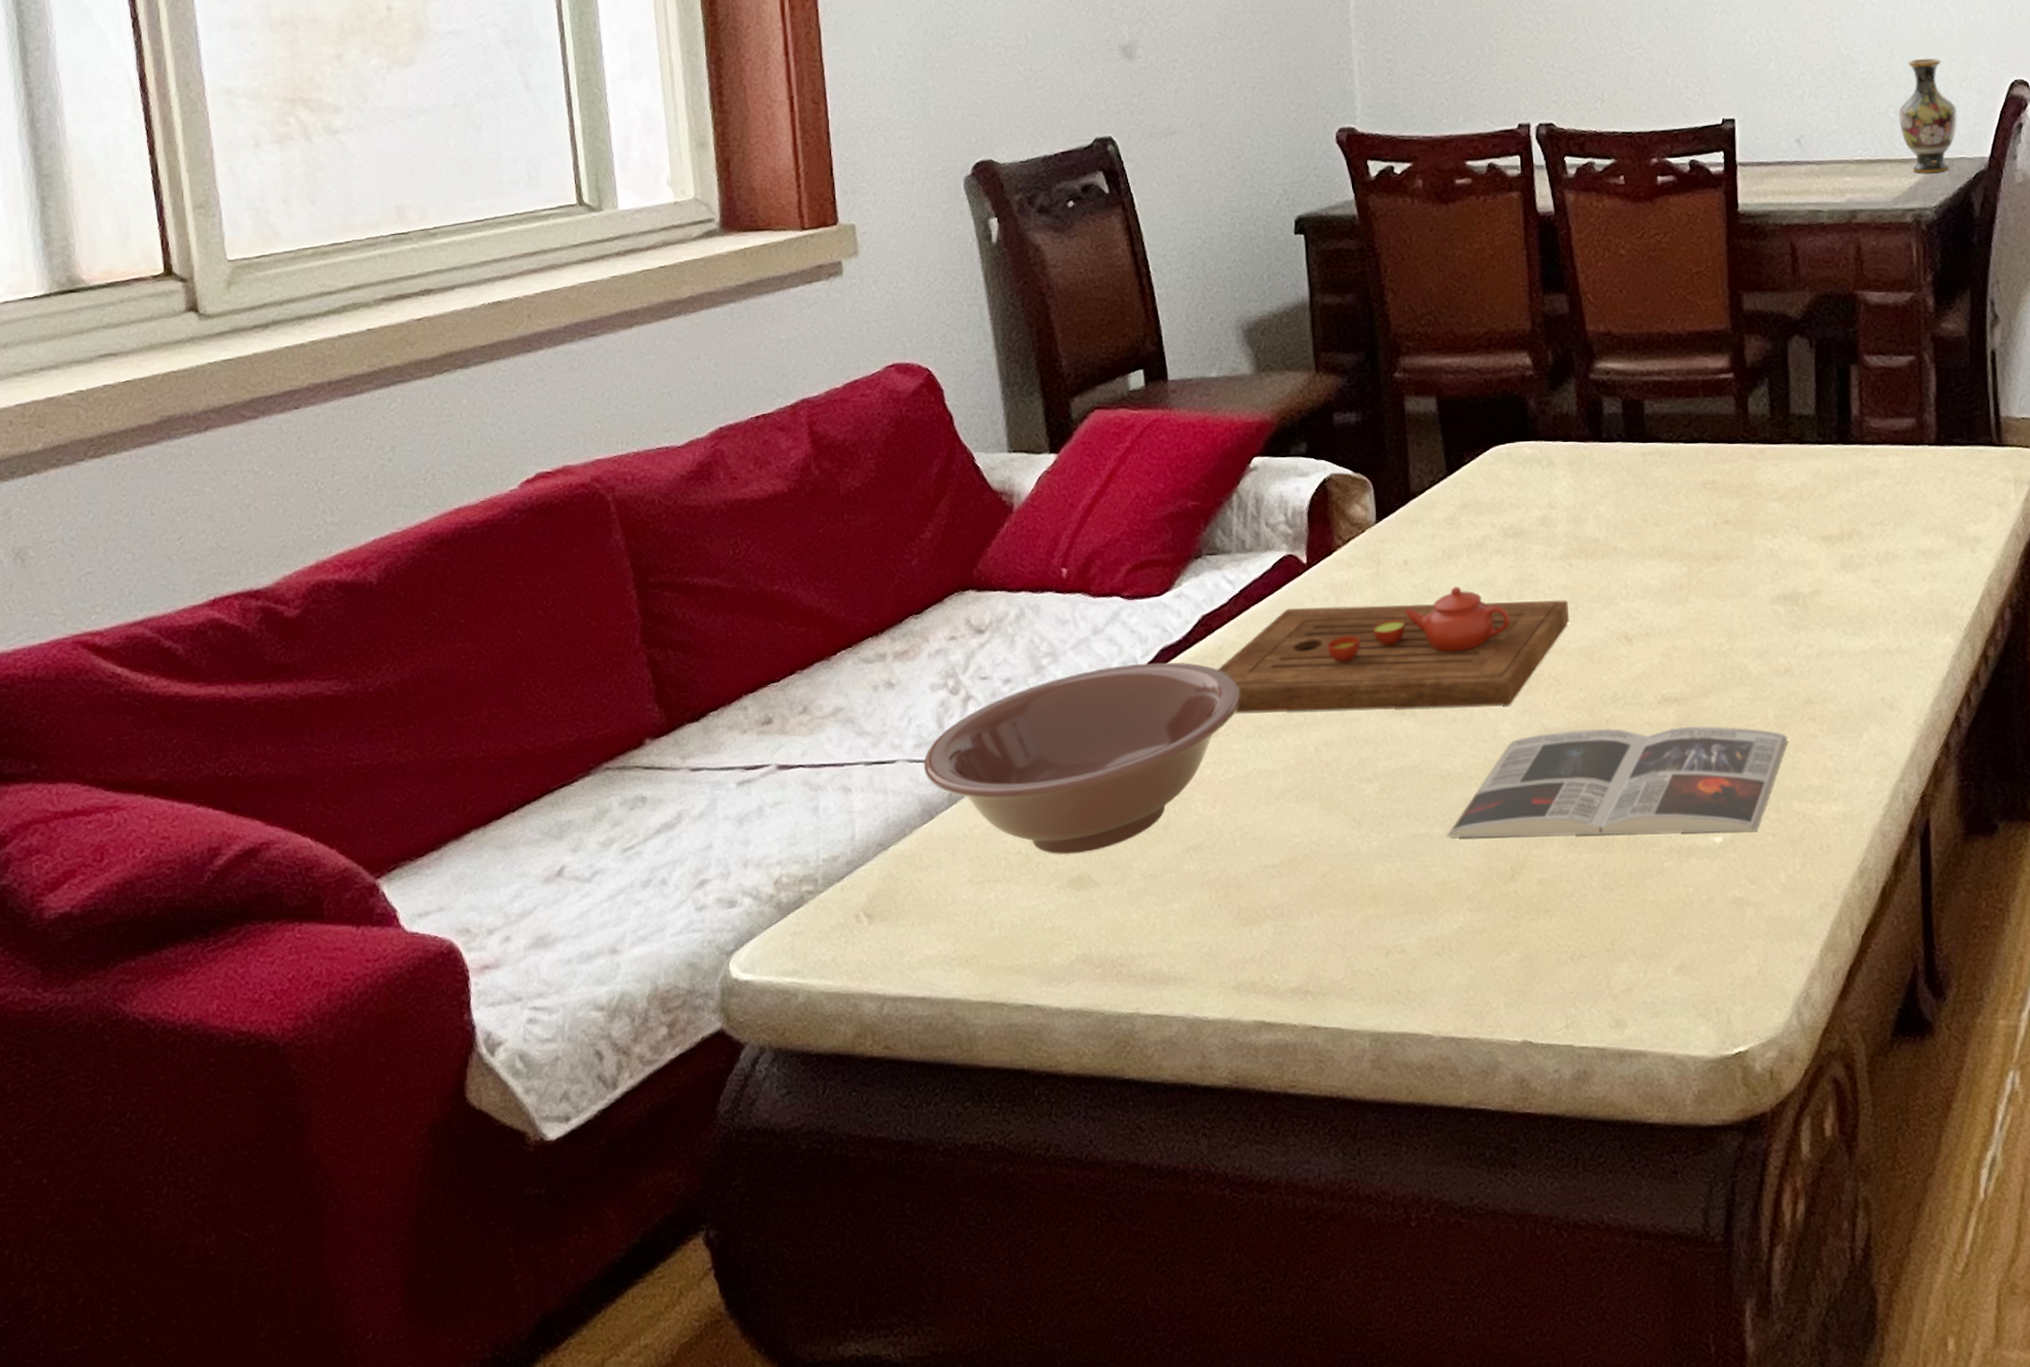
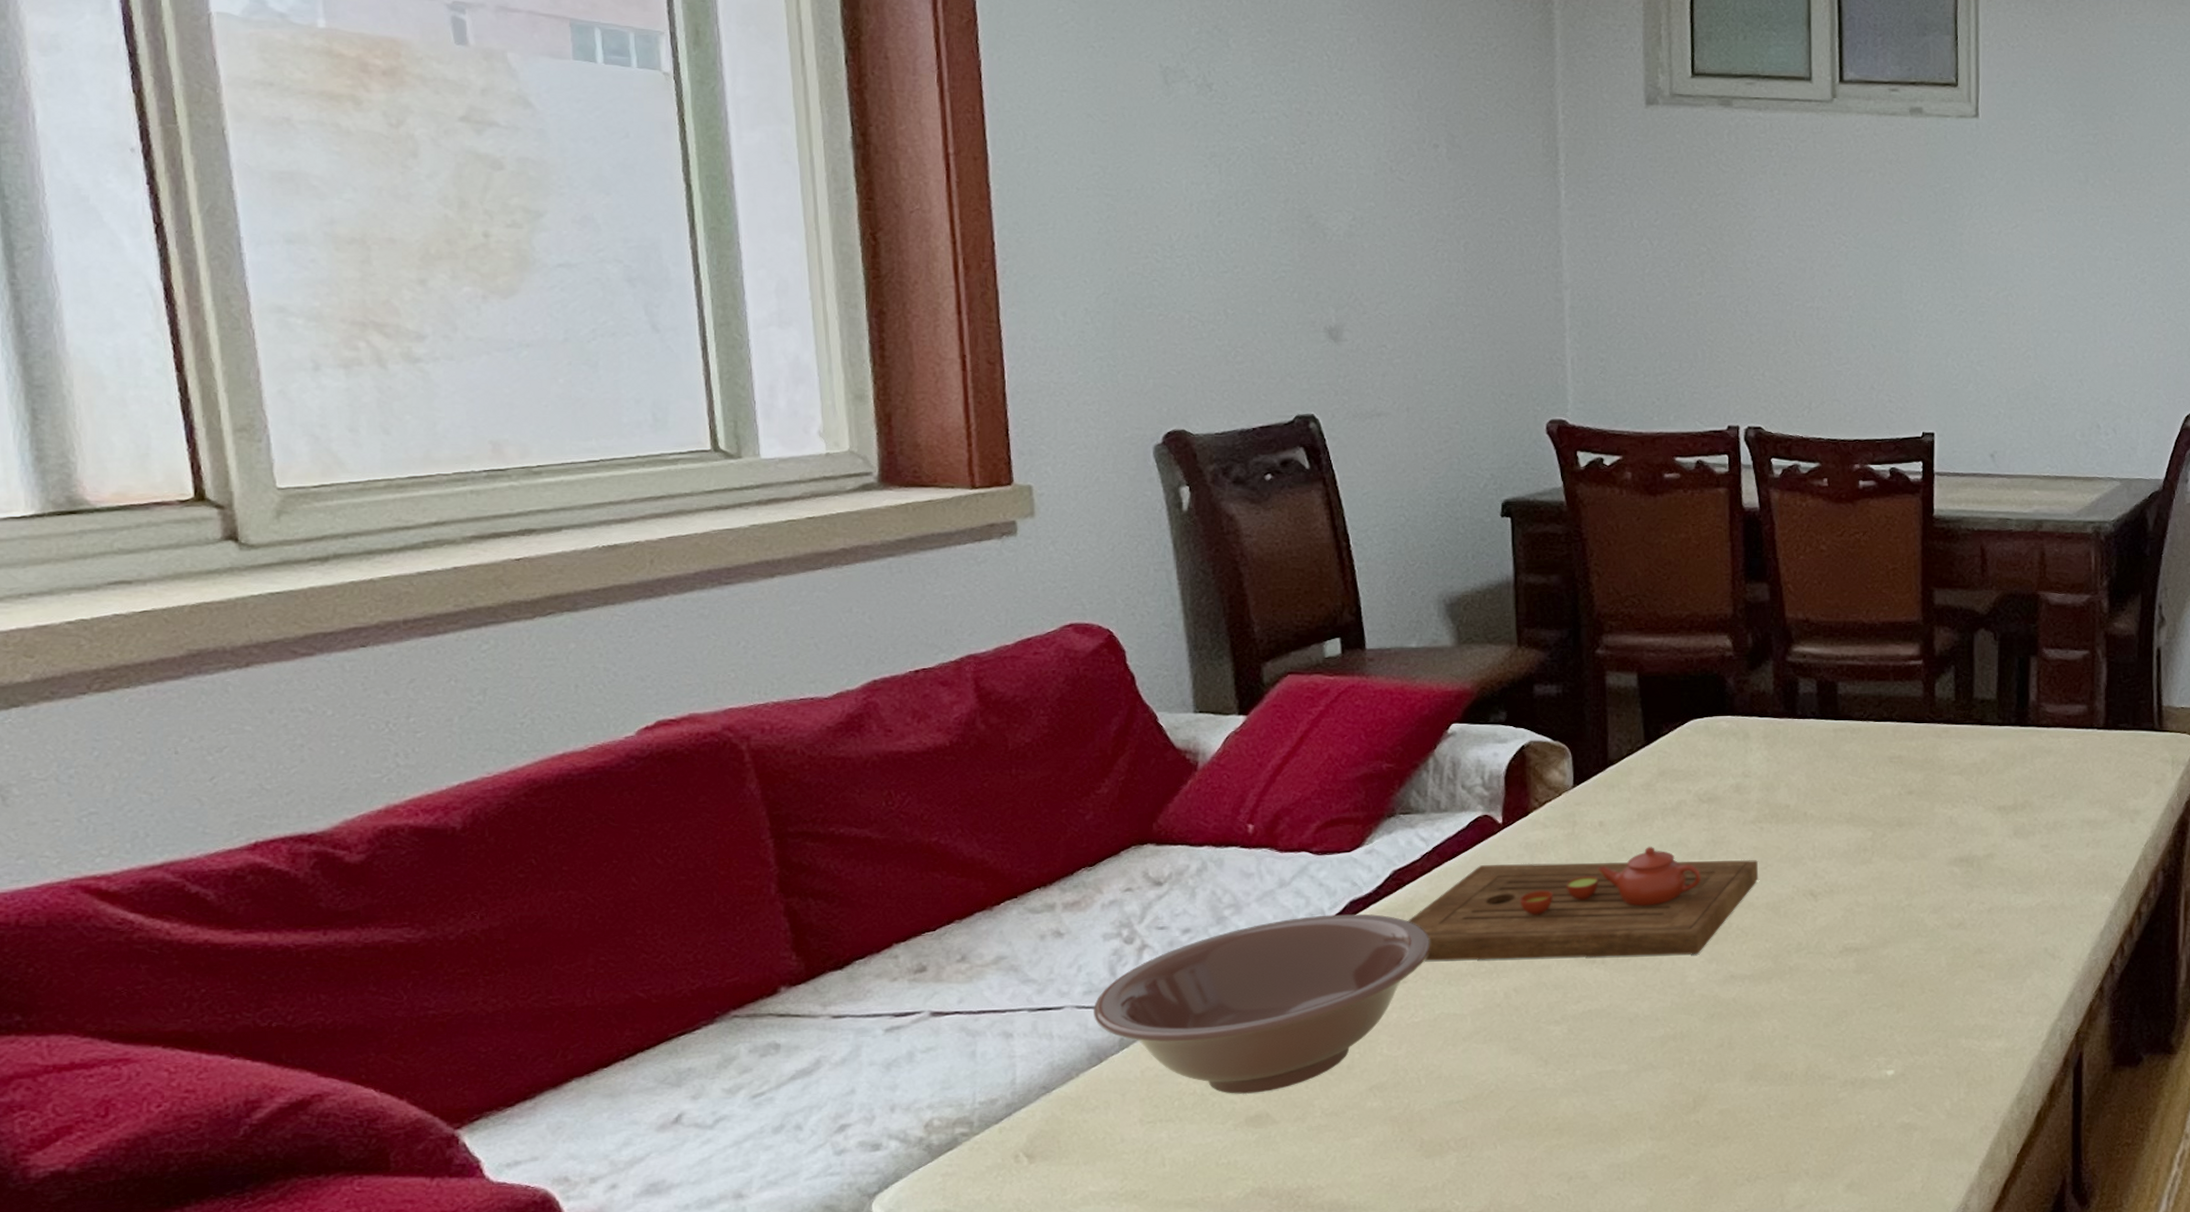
magazine: present [1446,726,1788,838] -> none [1631,973,1958,1074]
vase: present [1898,58,1957,173] -> none [2084,389,2137,490]

